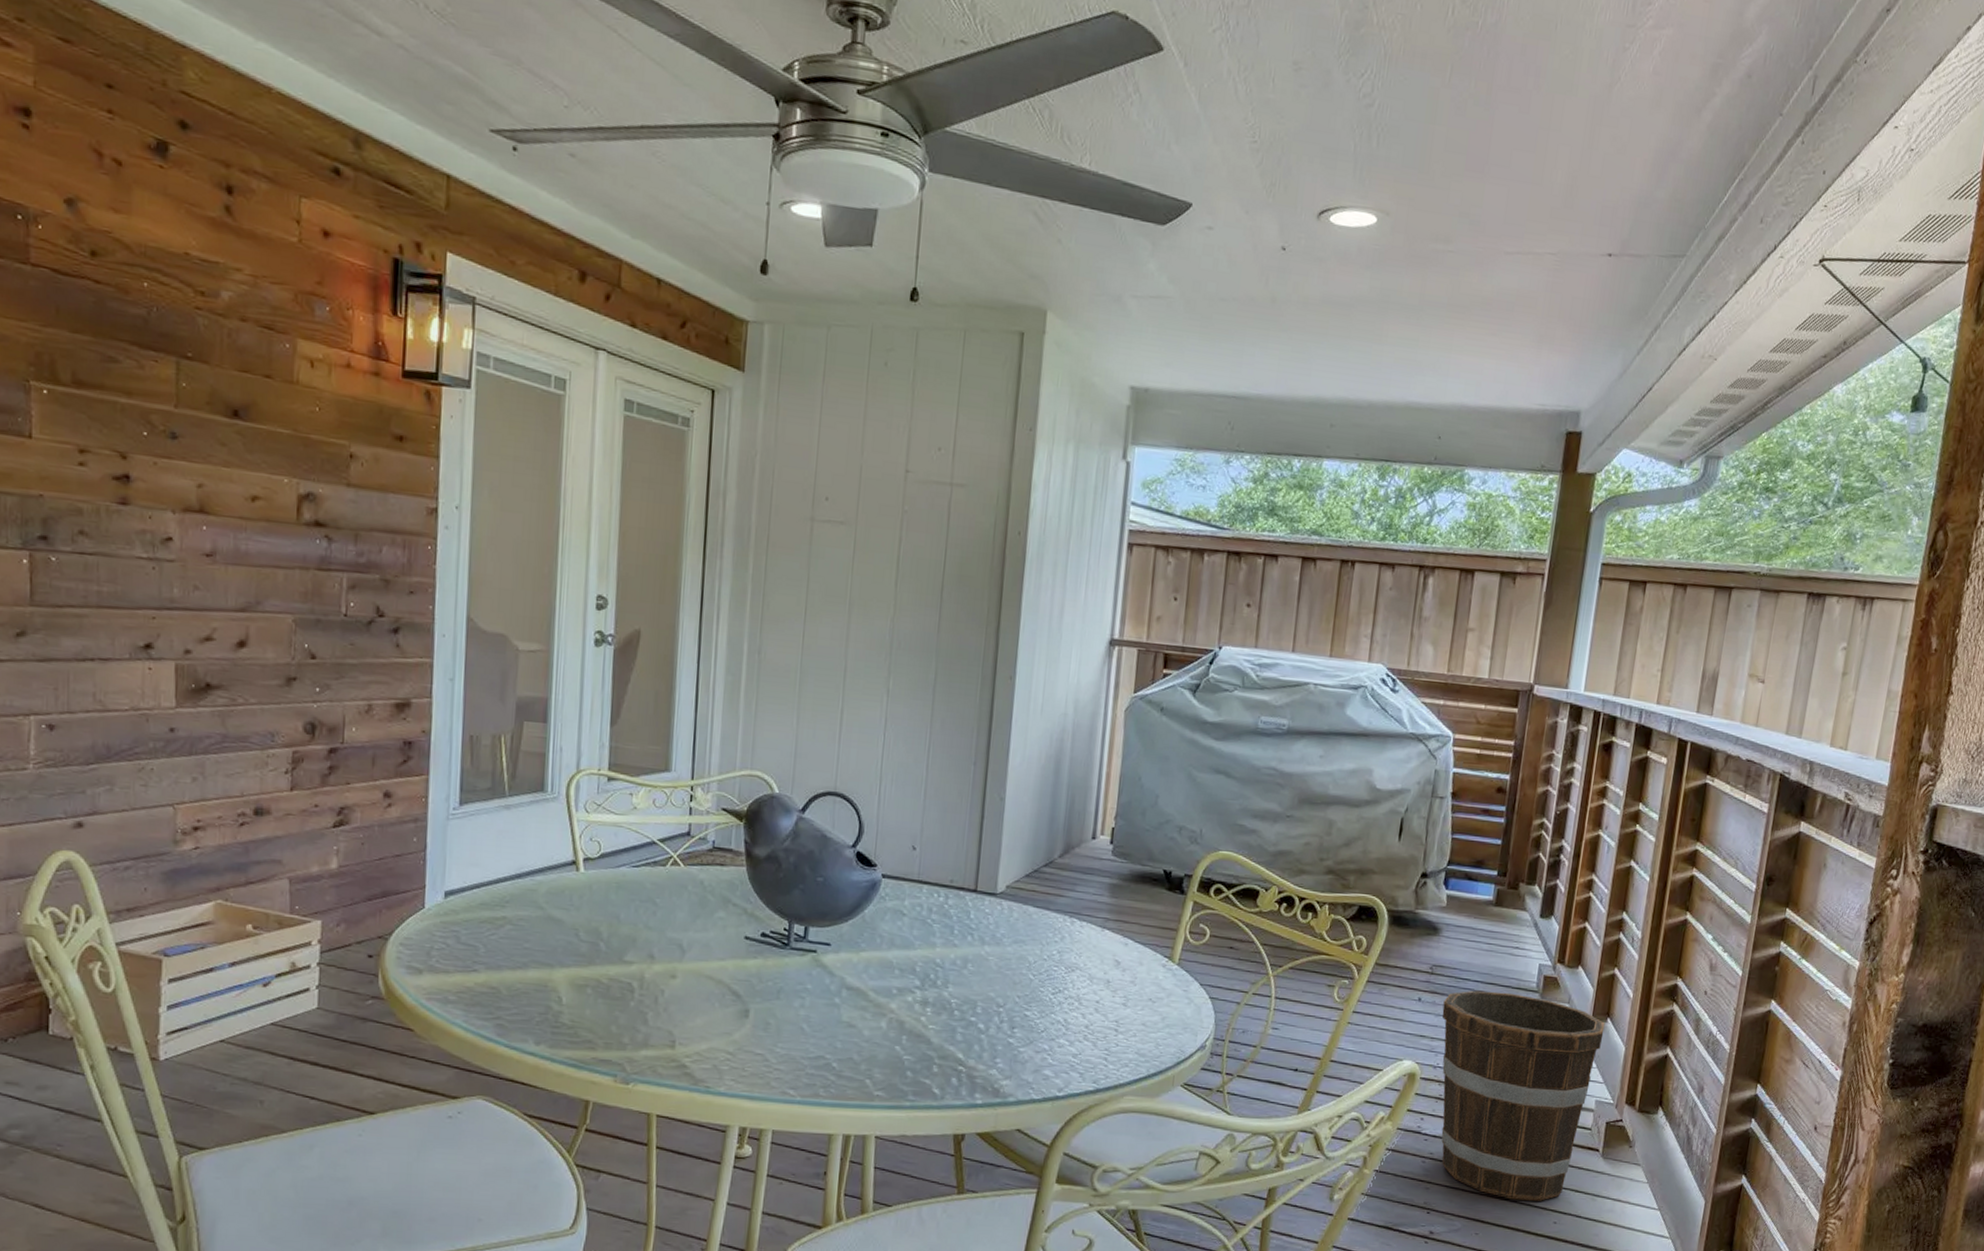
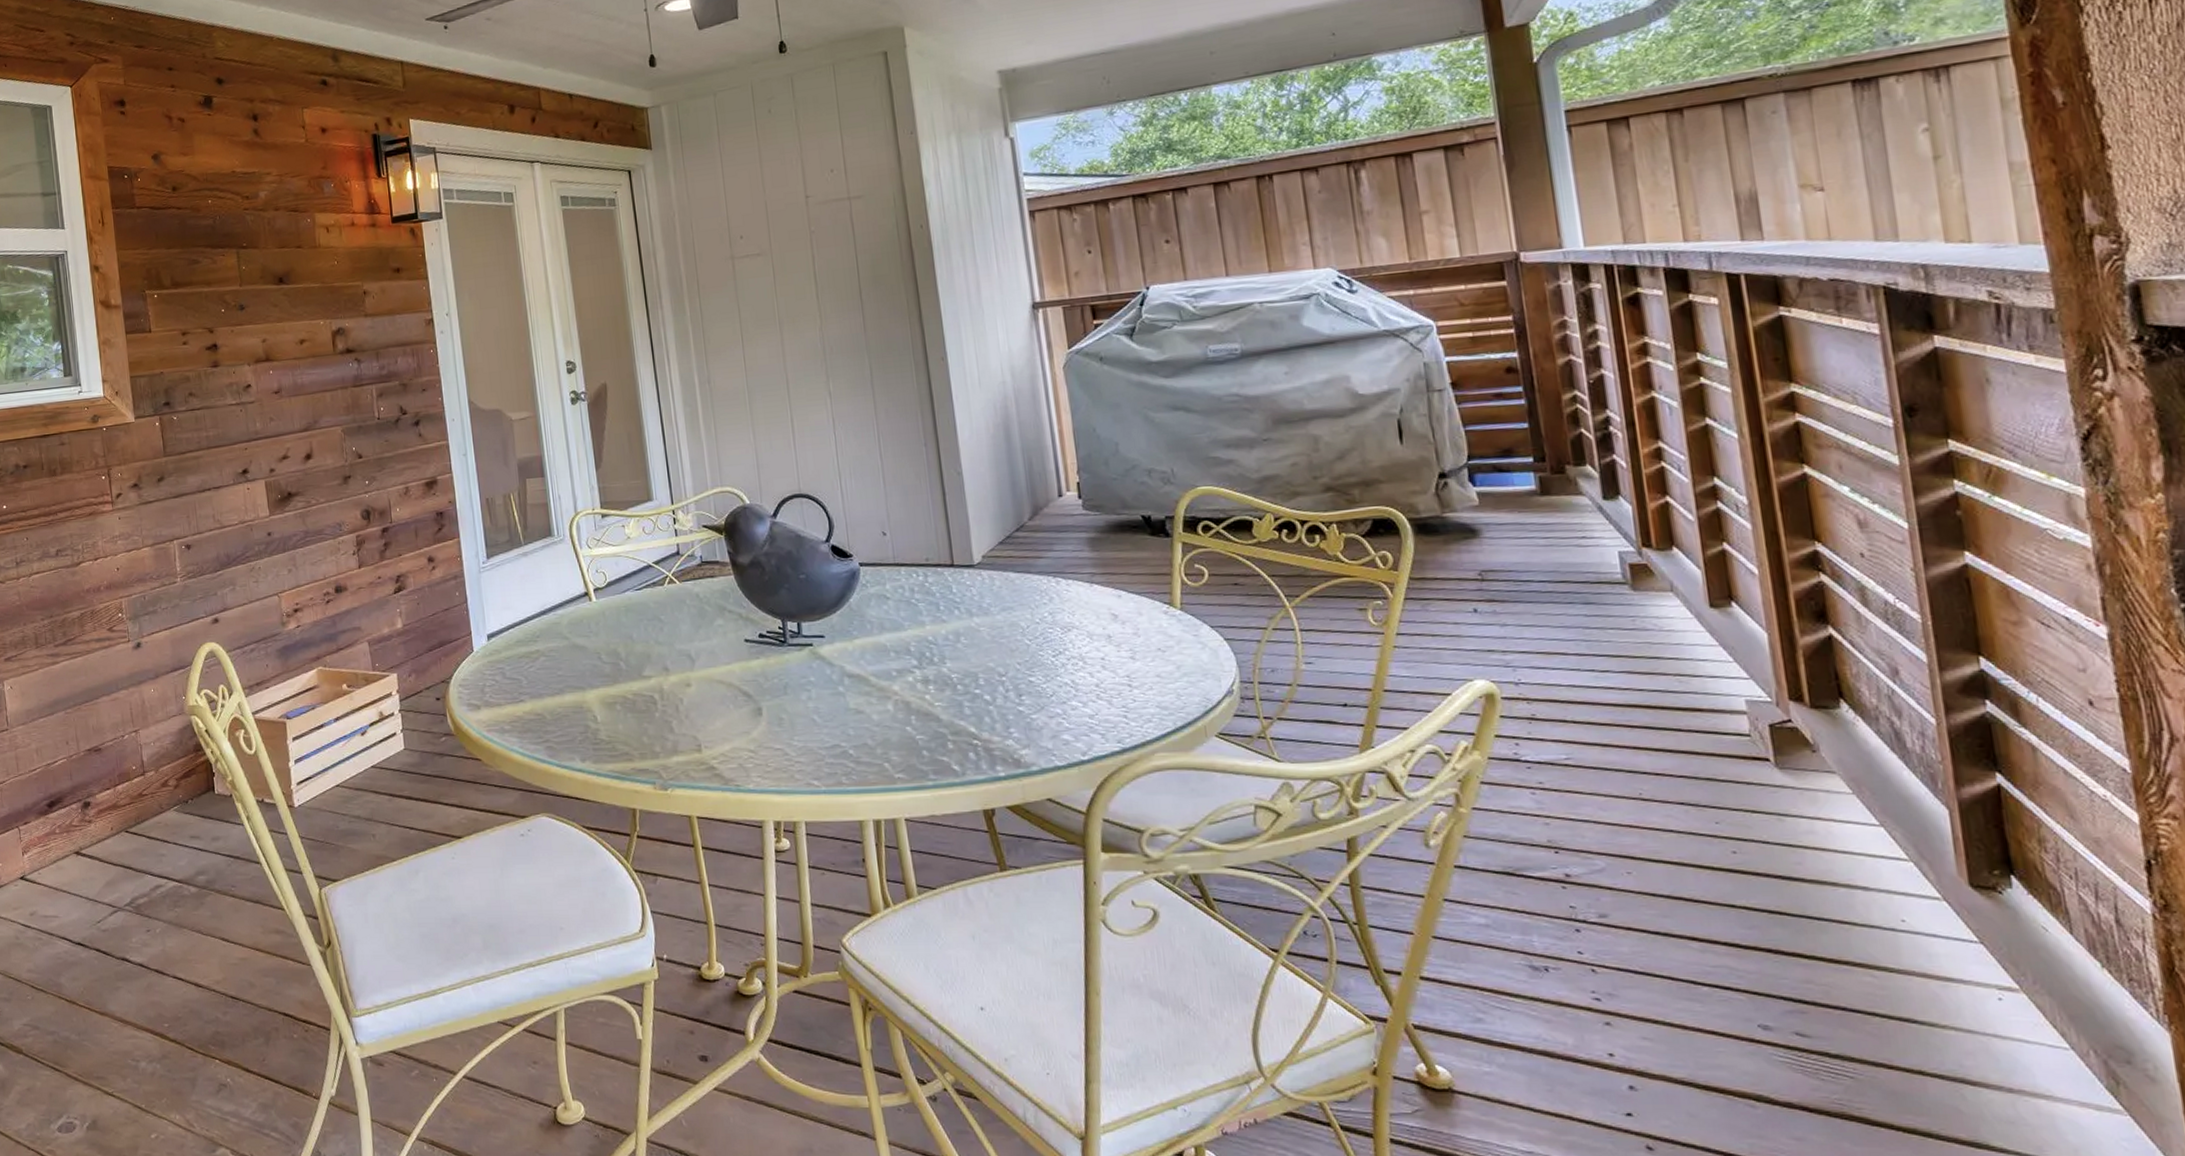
bucket: present [1441,990,1605,1201] -> none [1506,588,1734,829]

